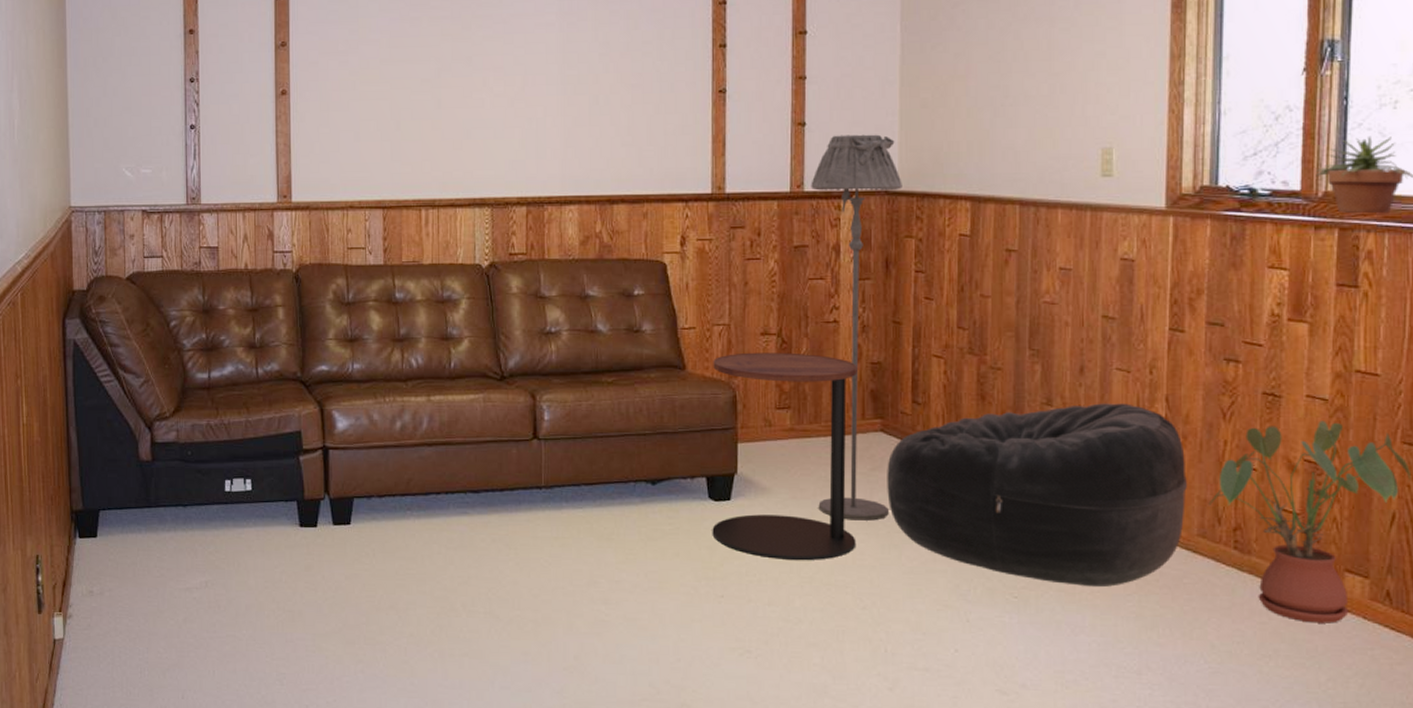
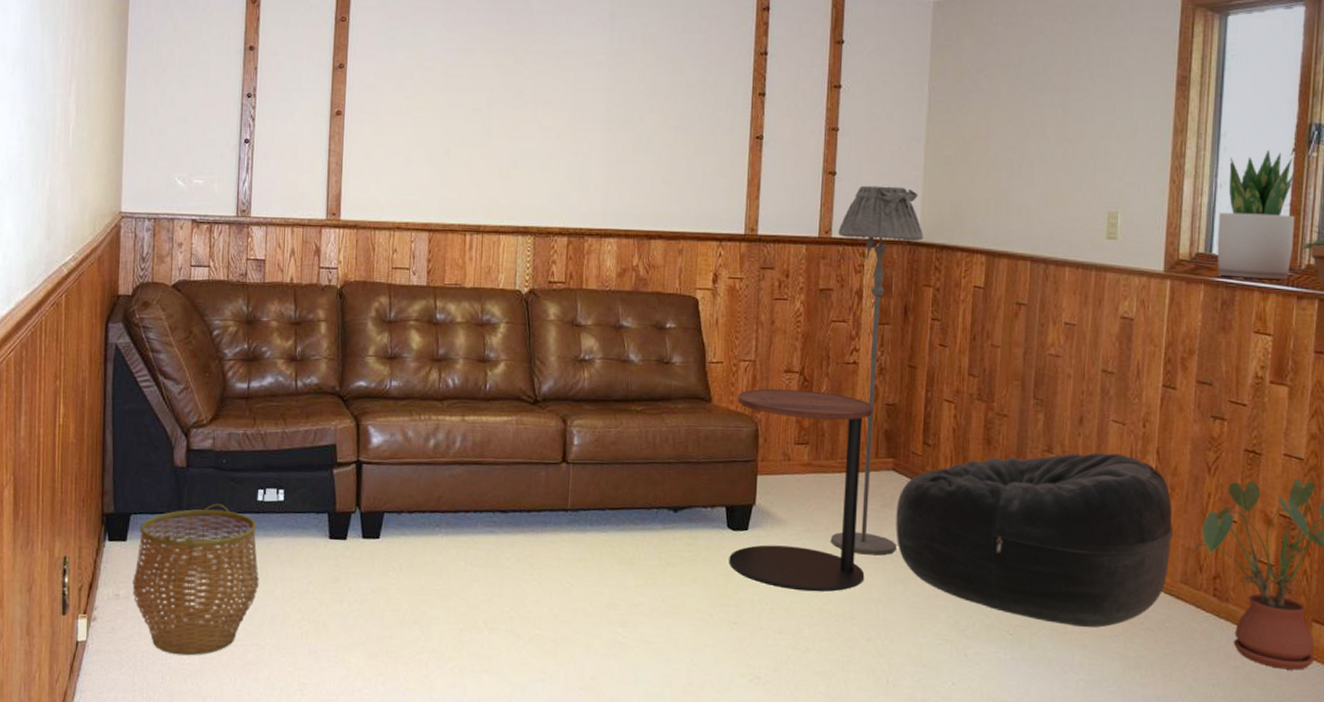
basket: none [105,496,231,649] -> present [132,503,259,655]
planter: none [1223,71,1309,211] -> present [1217,150,1295,281]

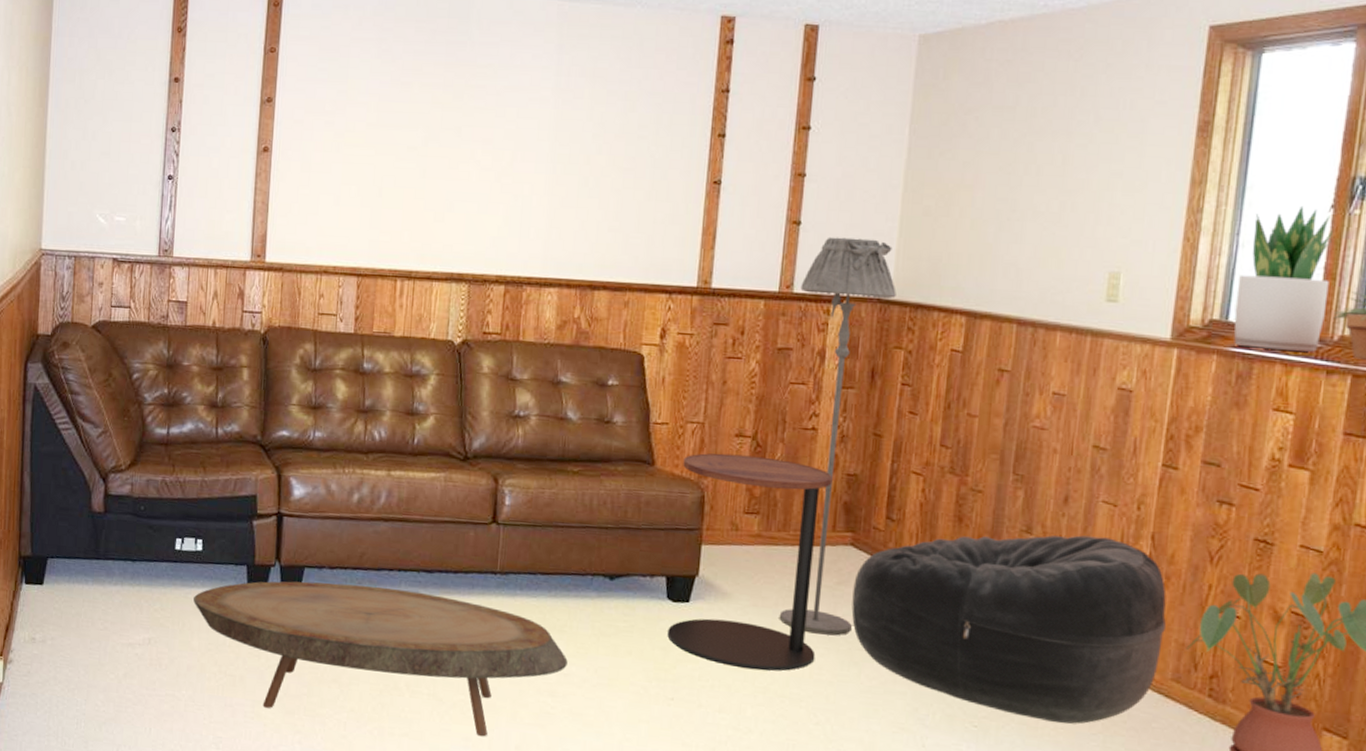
basket: present [132,503,259,655] -> none [48,550,176,703]
coffee table: none [276,526,637,669] -> present [193,581,568,737]

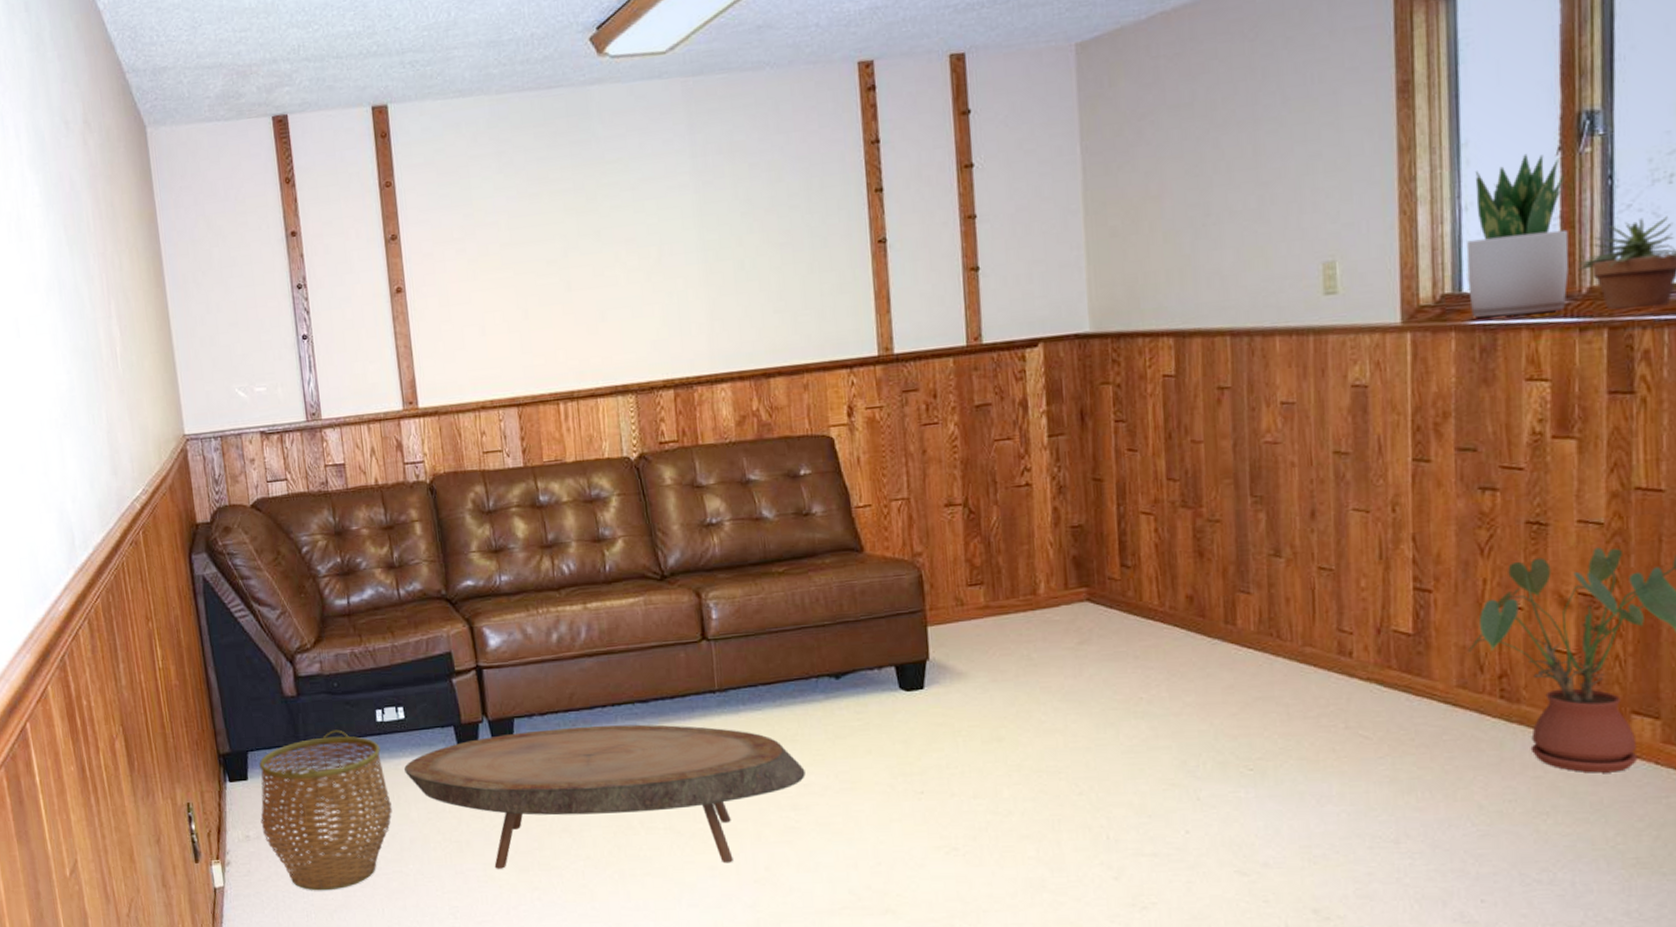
basket: none [48,550,176,703] -> present [259,729,392,891]
side table: present [667,453,833,671] -> none [893,523,1066,748]
floor lamp: present [779,237,897,636] -> none [989,271,1102,700]
bean bag chair: present [851,535,1166,724] -> none [1096,547,1442,753]

